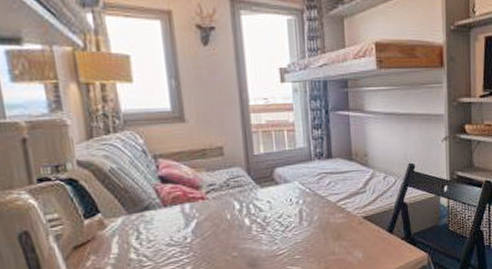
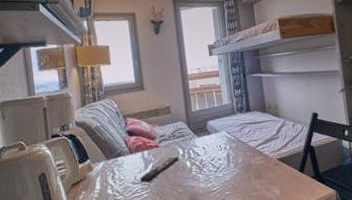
remote control: none [177,211,234,245] -> present [139,156,179,183]

